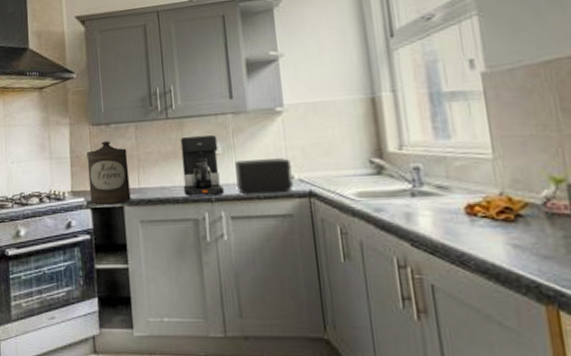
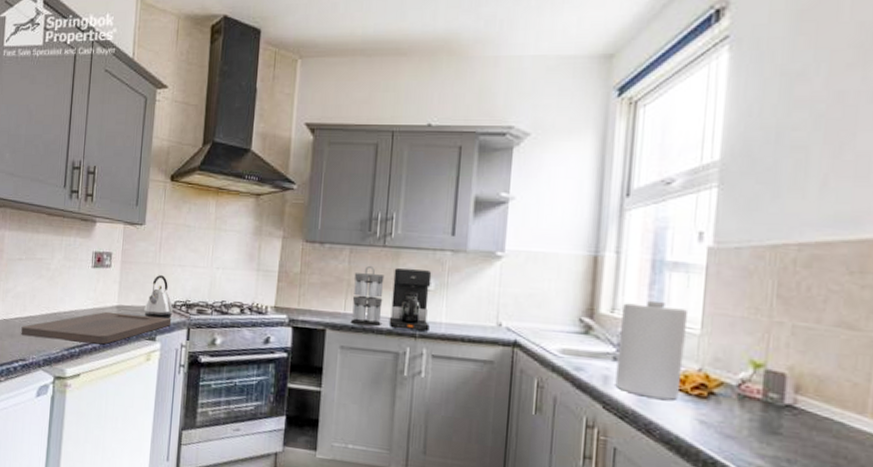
canister: present [87,141,131,205] -> none [292,260,338,326]
spice rack: none [142,138,176,198] -> present [350,265,385,327]
toaster: present [235,158,293,193] -> none [442,300,501,338]
paper towel holder: none [409,131,486,229] -> present [615,300,687,400]

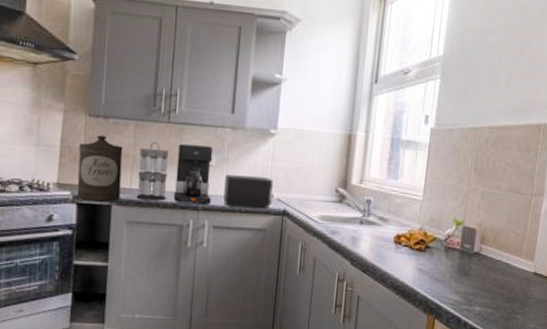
canister: none [292,260,338,326] -> present [77,135,123,202]
toaster: none [442,300,501,338] -> present [222,175,273,208]
paper towel holder: present [615,300,687,400] -> none [361,172,414,254]

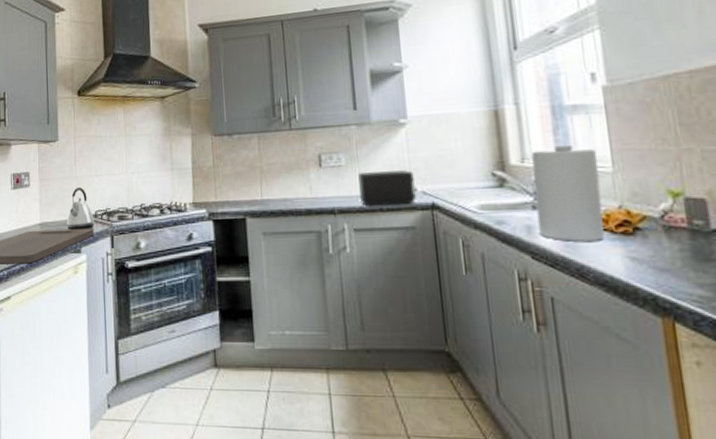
canister: present [77,135,123,202] -> none [209,152,253,216]
spice rack: present [136,141,169,201] -> none [265,149,299,210]
coffee maker: present [173,144,213,204] -> none [303,147,347,208]
paper towel holder: none [361,172,414,254] -> present [531,144,605,242]

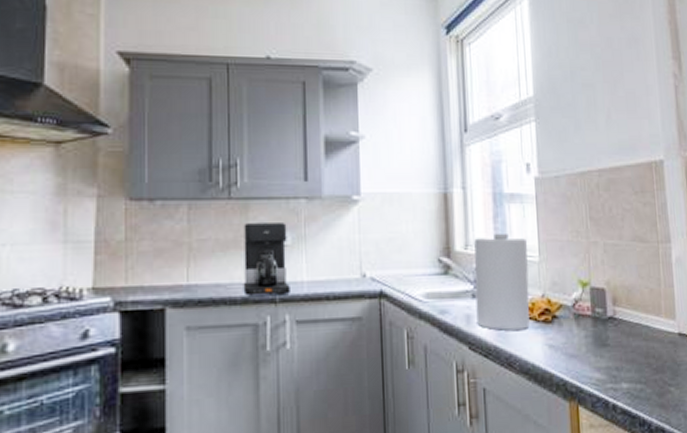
coffee maker: none [303,147,347,208] -> present [243,223,290,296]
toaster: present [358,170,416,205] -> none [304,253,364,293]

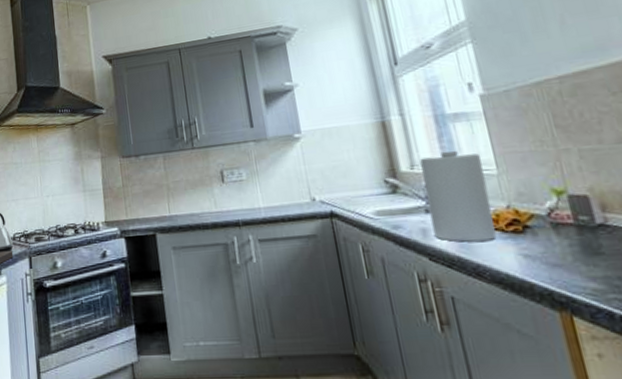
coffee maker: present [243,223,290,296] -> none [206,162,251,222]

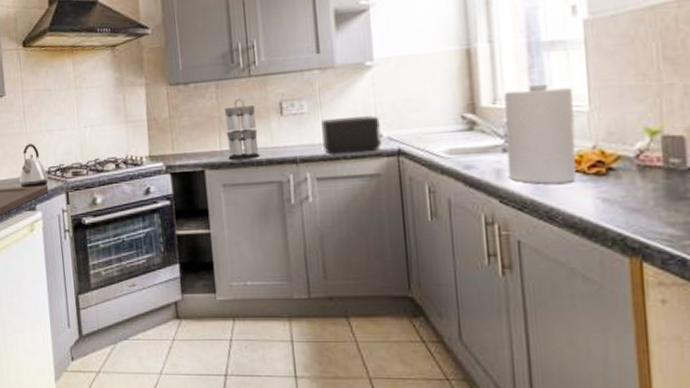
spice rack: none [171,167,206,225] -> present [224,98,260,161]
toaster: none [259,181,315,217] -> present [321,115,381,154]

